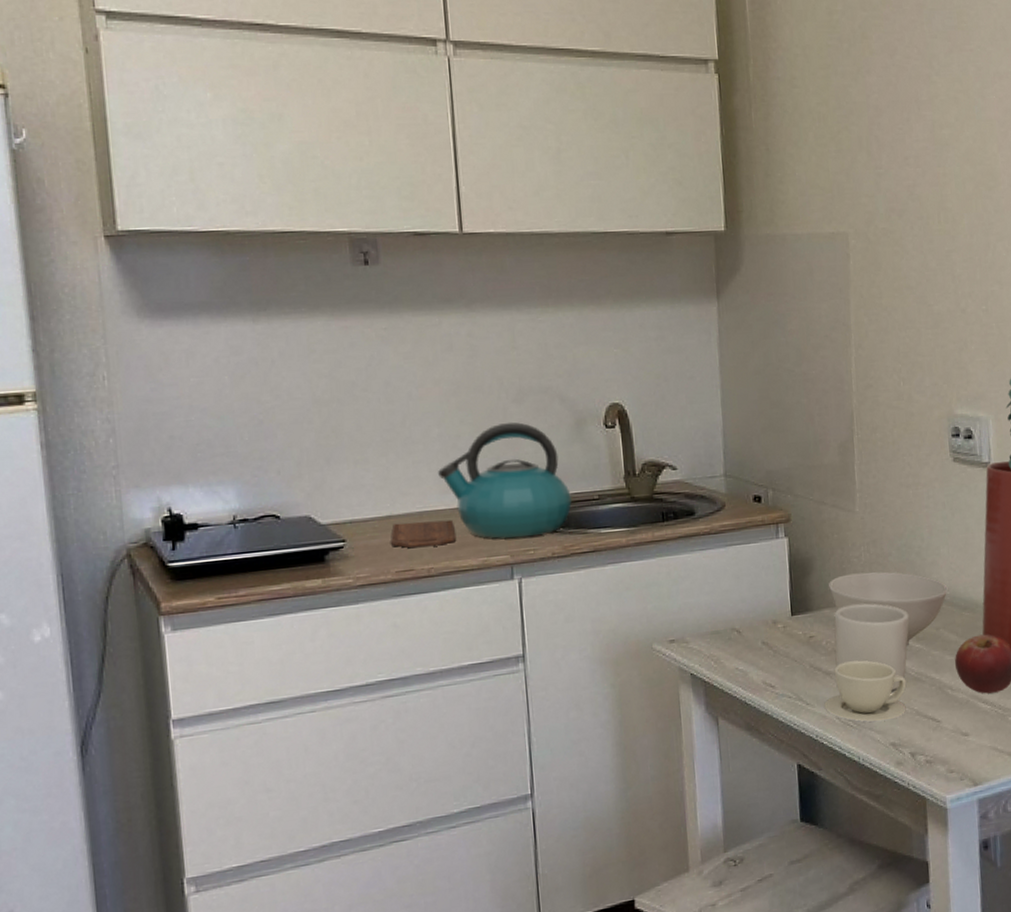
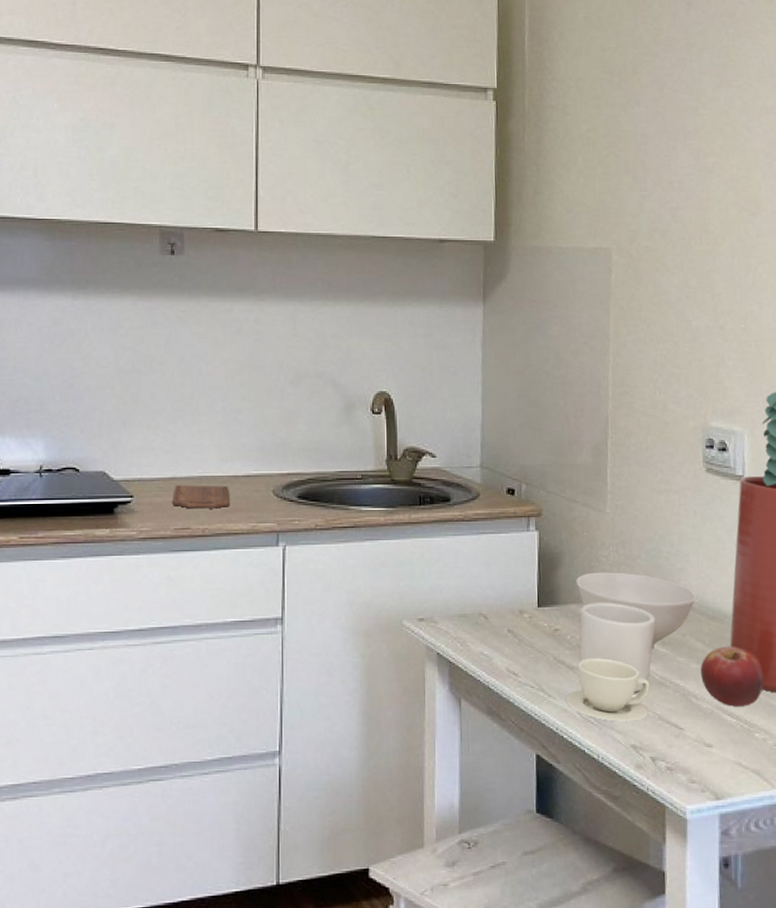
kettle: present [437,421,572,539] -> none [218,401,336,508]

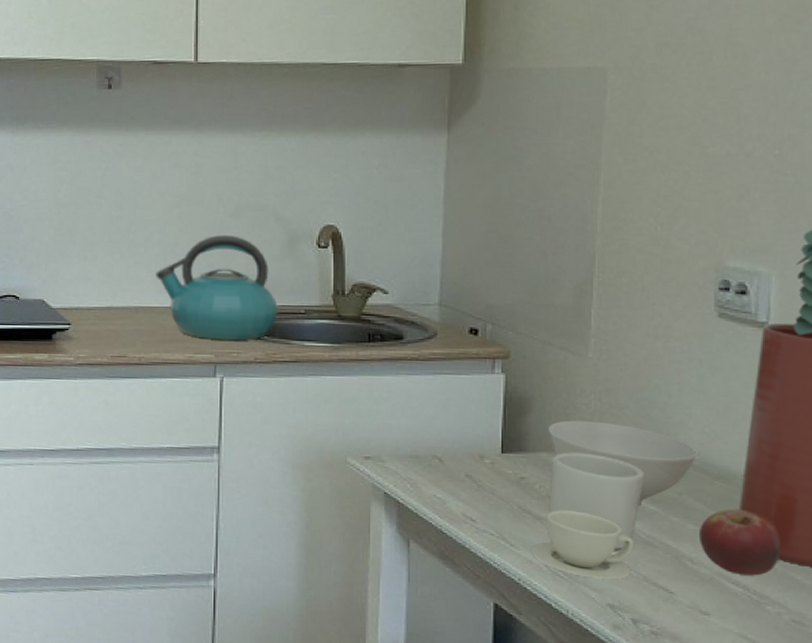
cutting board: present [173,485,230,509] -> none [109,314,167,339]
kettle: none [218,401,336,508] -> present [155,234,278,341]

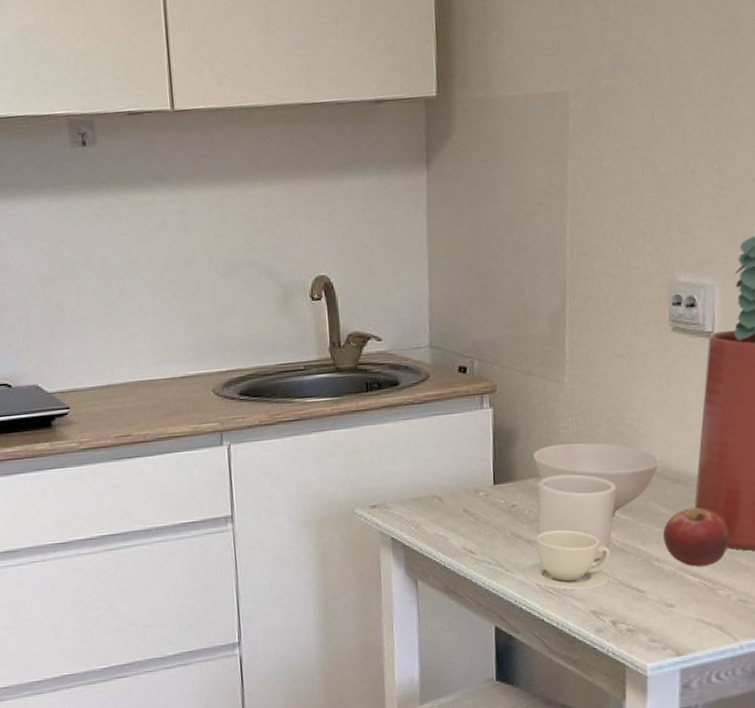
kettle: present [155,234,278,341] -> none [151,295,278,407]

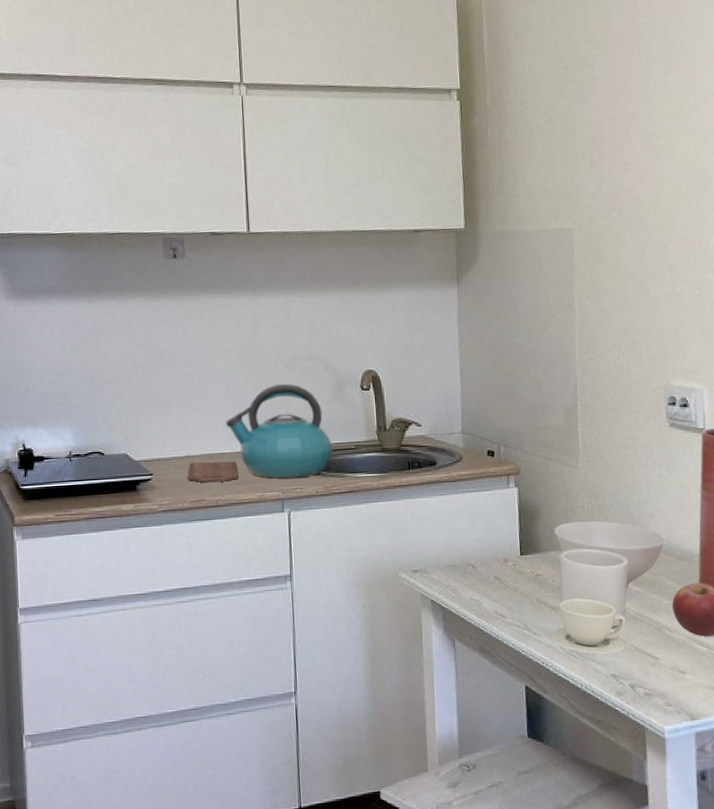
cutting board: none [110,389,170,416] -> present [188,461,239,483]
kettle: none [151,295,278,407] -> present [225,383,333,478]

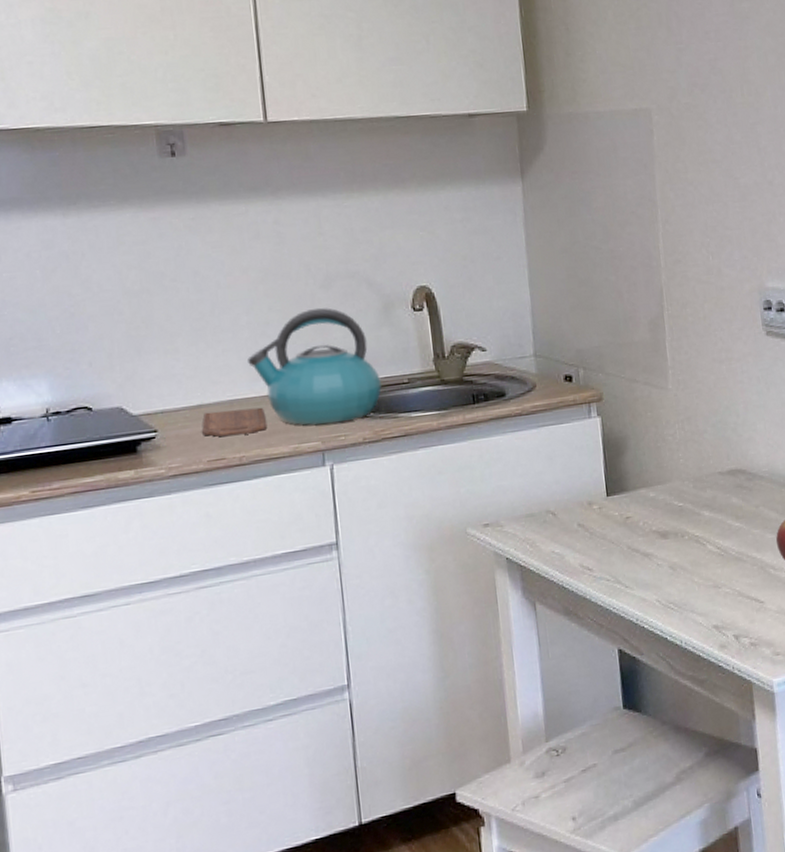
teacup: present [550,598,626,654] -> none [643,540,728,604]
bowl: present [553,521,665,589] -> none [643,449,766,525]
mug: present [559,548,629,628] -> none [650,482,728,572]

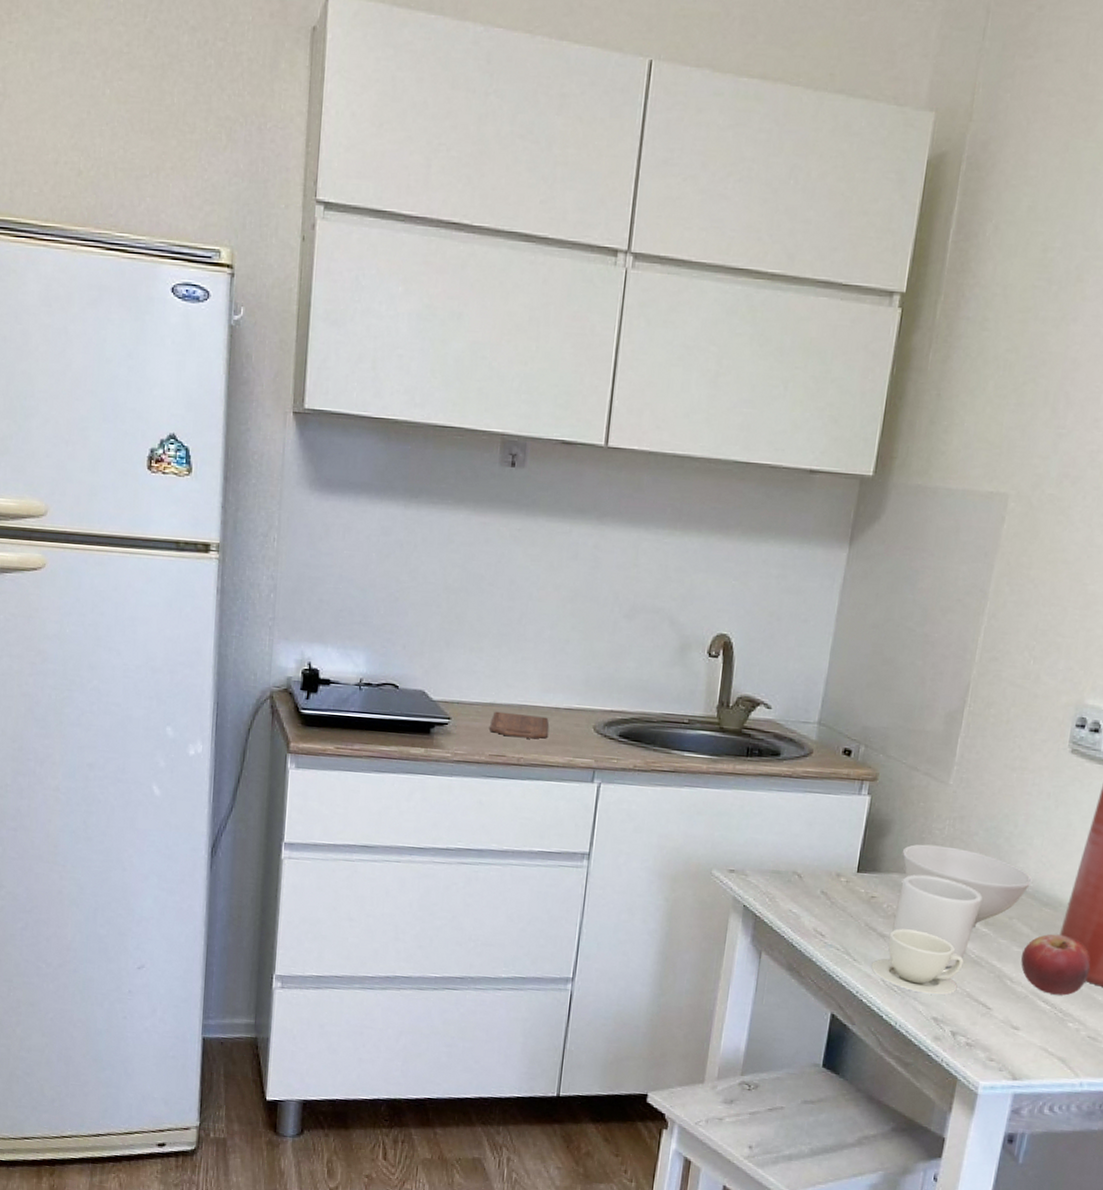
kettle: present [246,307,382,425] -> none [542,635,663,747]
bowl: none [643,449,766,525] -> present [902,844,1033,928]
teacup: none [643,540,728,604] -> present [871,928,964,995]
mug: none [650,482,728,572] -> present [892,874,983,968]

